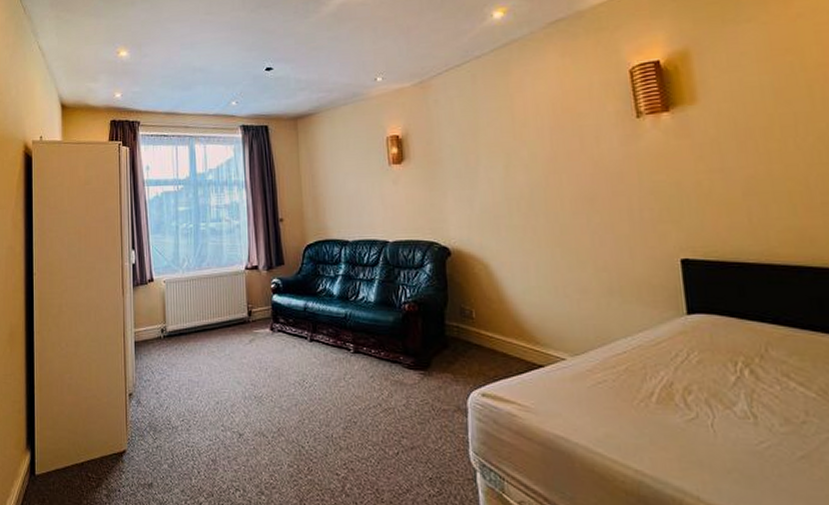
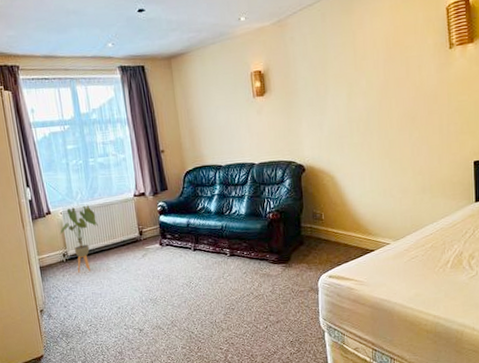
house plant: none [161,275,204,354] -> present [60,205,100,273]

